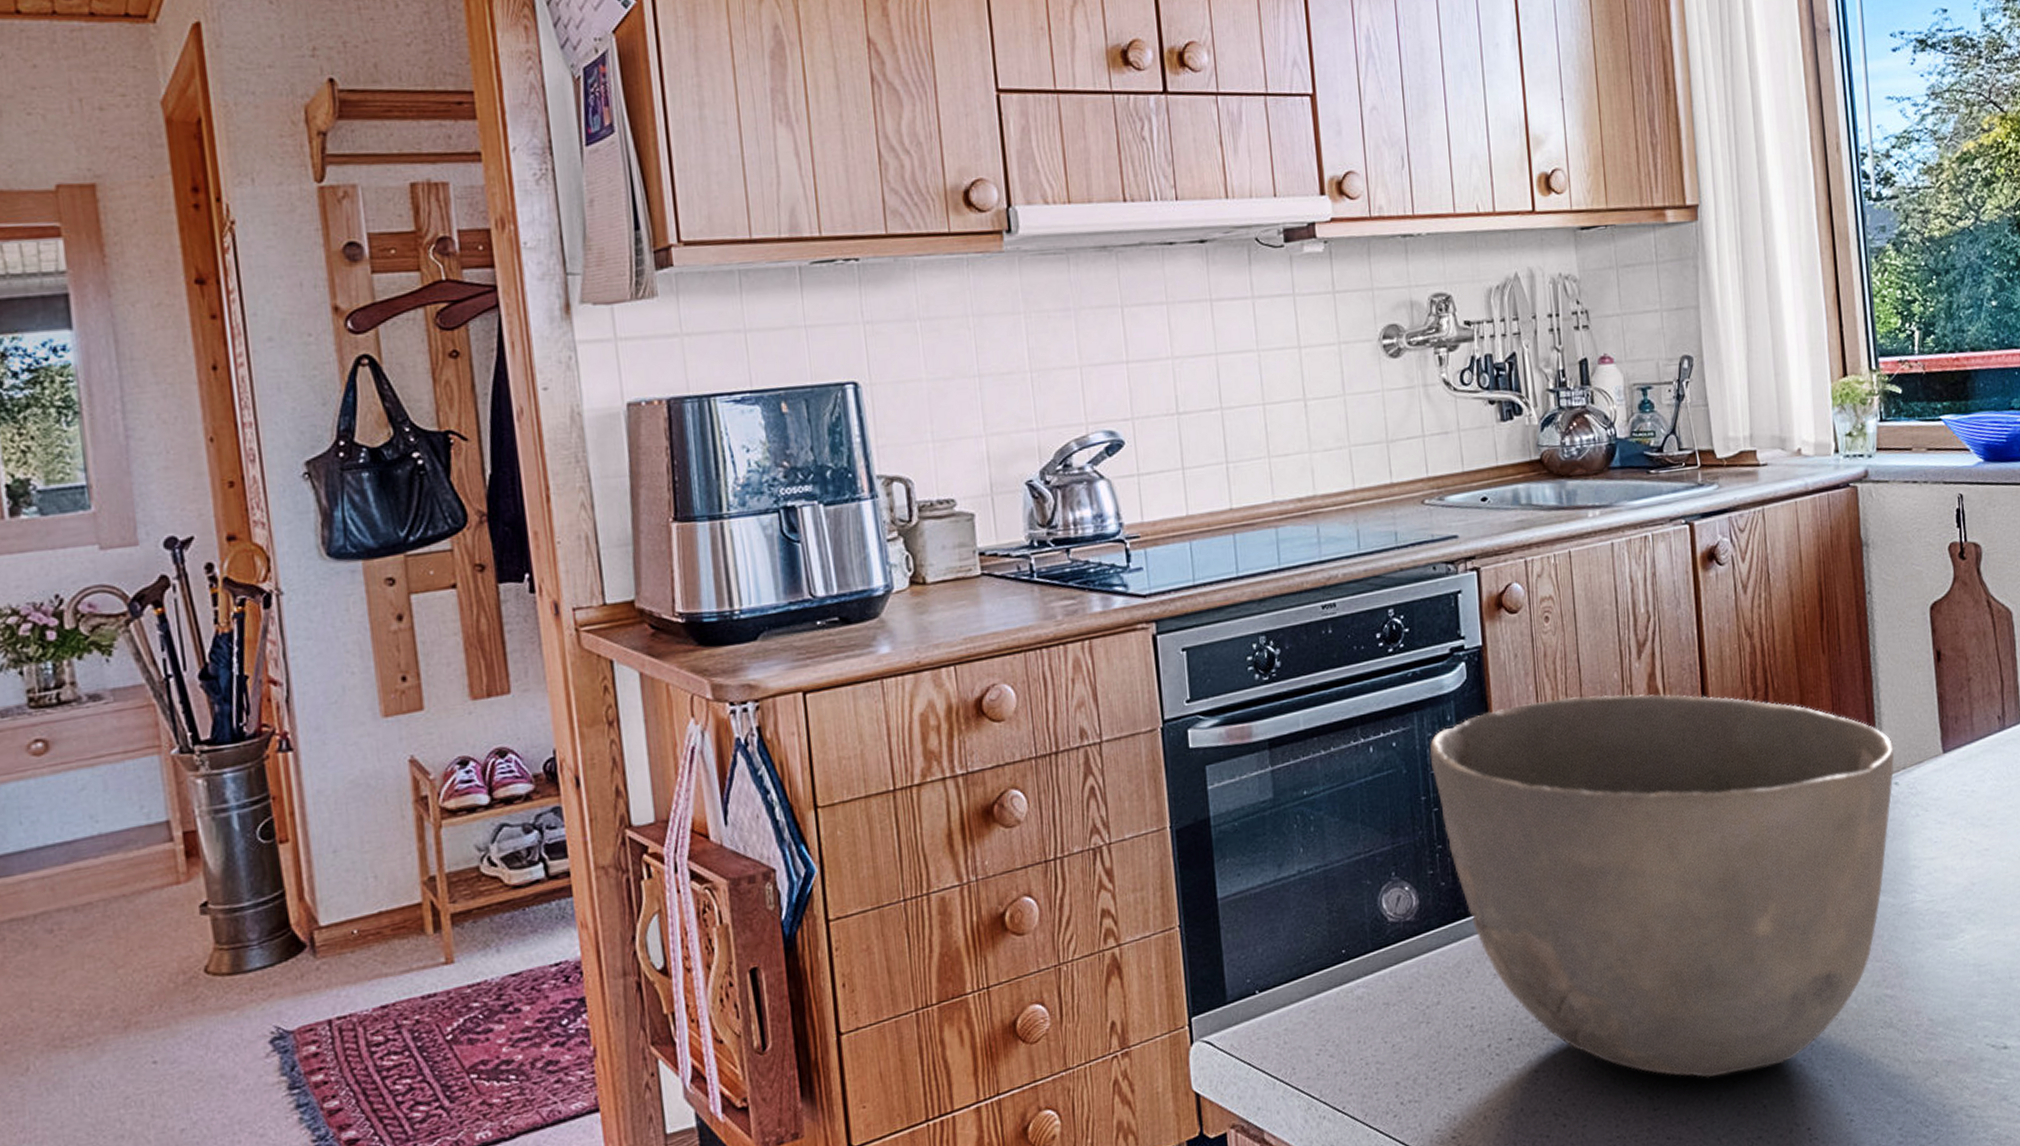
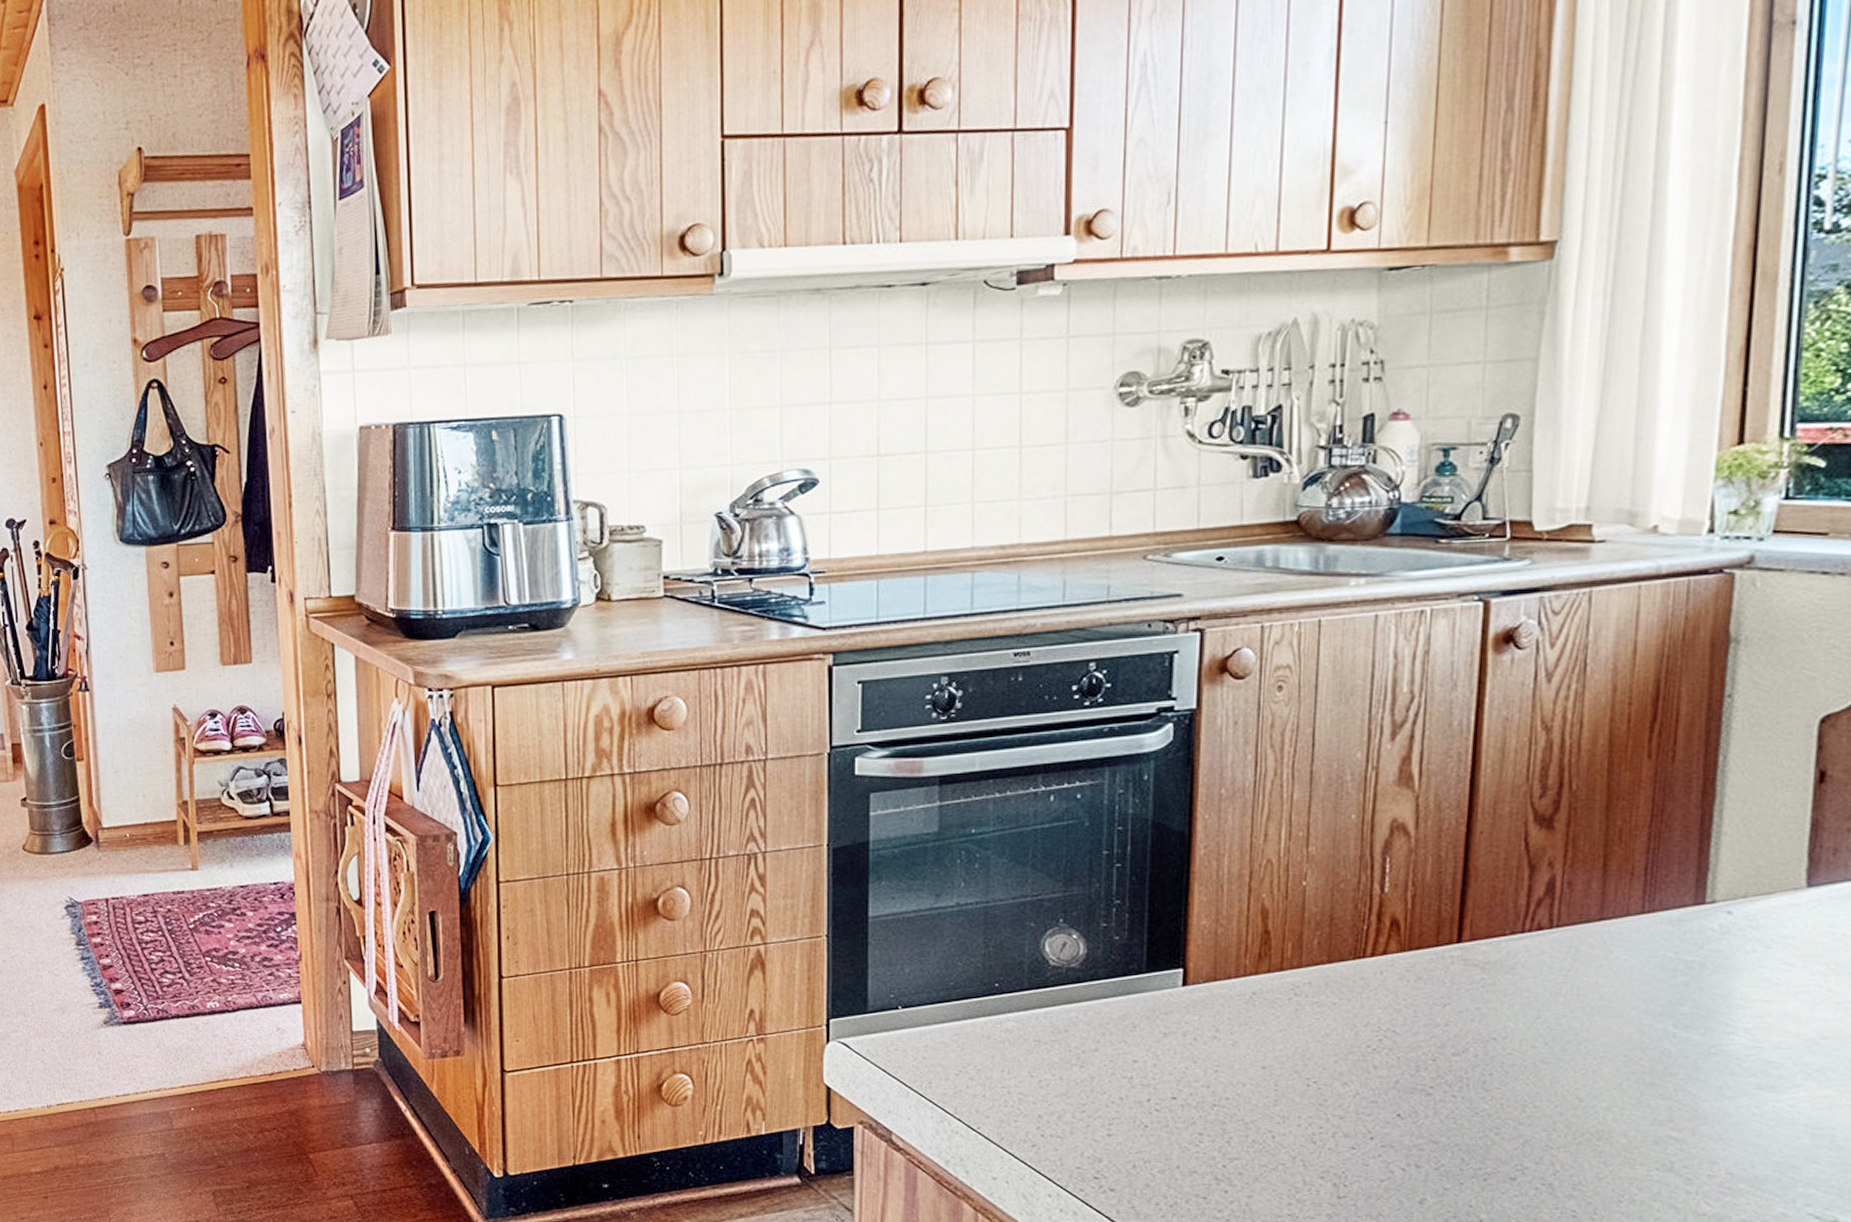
bowl: present [1429,694,1894,1079] -> none [1118,771,1734,1183]

